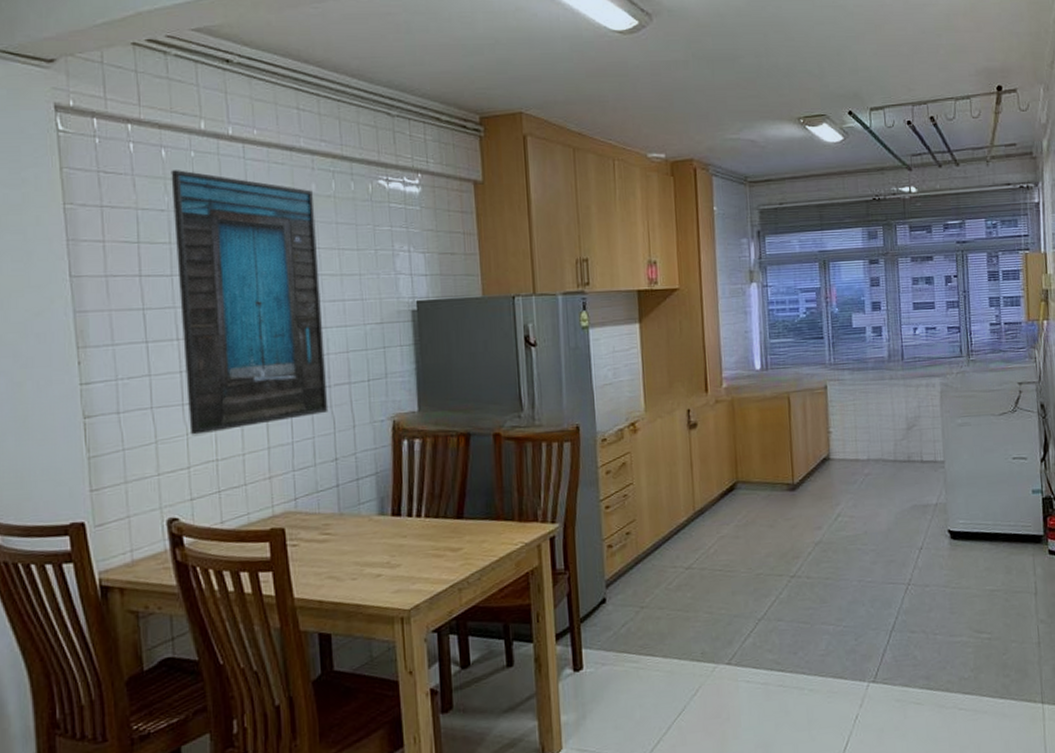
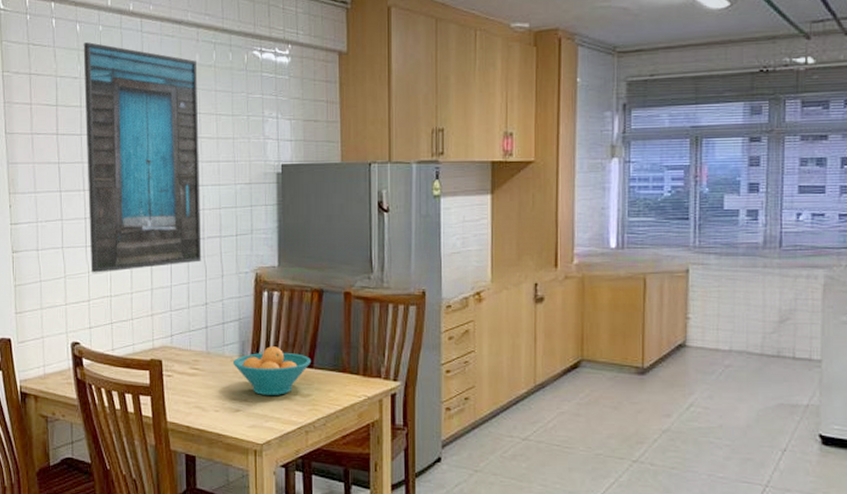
fruit bowl: none [370,499,461,555] -> present [232,346,311,395]

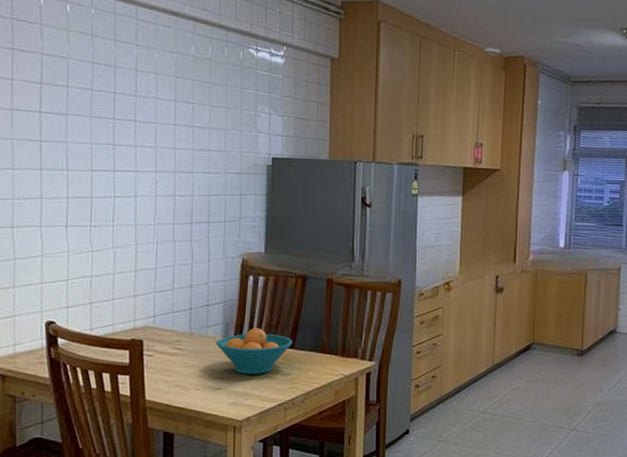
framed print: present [83,42,202,273] -> none [70,23,193,253]

